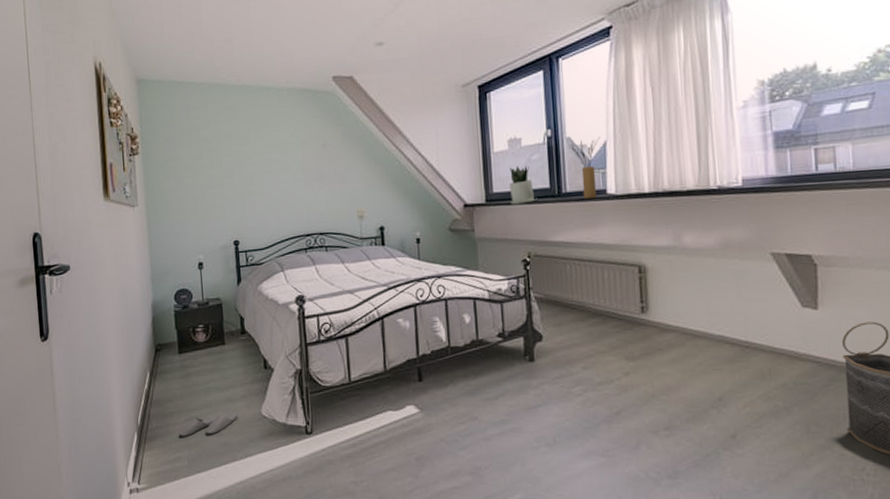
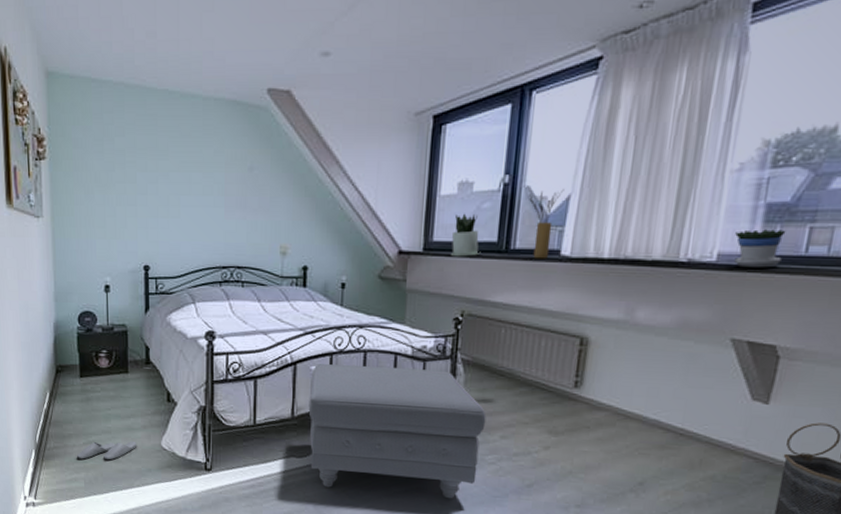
ottoman: none [398,310,567,438] -> present [308,364,487,499]
flowerpot: none [753,153,797,189] -> present [734,229,786,268]

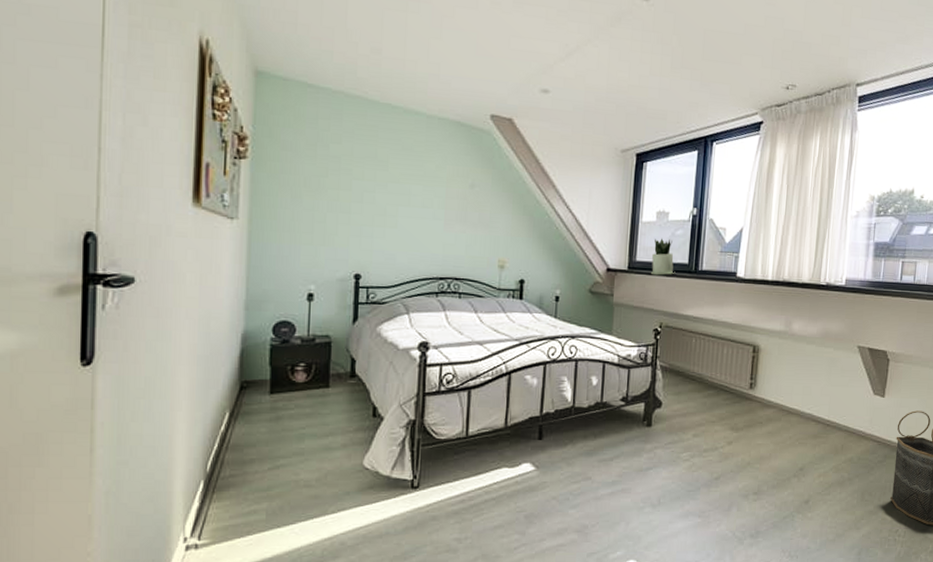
slippers: present [77,441,137,461] -> none [259,463,335,487]
ottoman: present [308,364,487,499] -> none [522,373,681,497]
vase: present [529,189,564,259] -> none [712,223,738,280]
flowerpot: present [734,229,786,268] -> none [856,261,888,291]

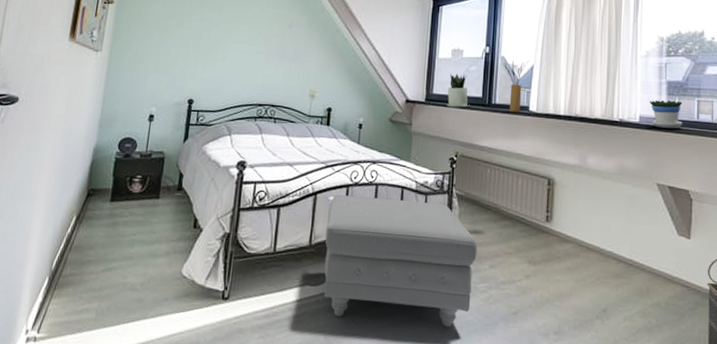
ottoman: none [522,373,681,497] -> present [323,195,478,328]
vase: none [712,223,738,280] -> present [504,60,529,113]
flowerpot: none [856,261,888,291] -> present [650,100,683,129]

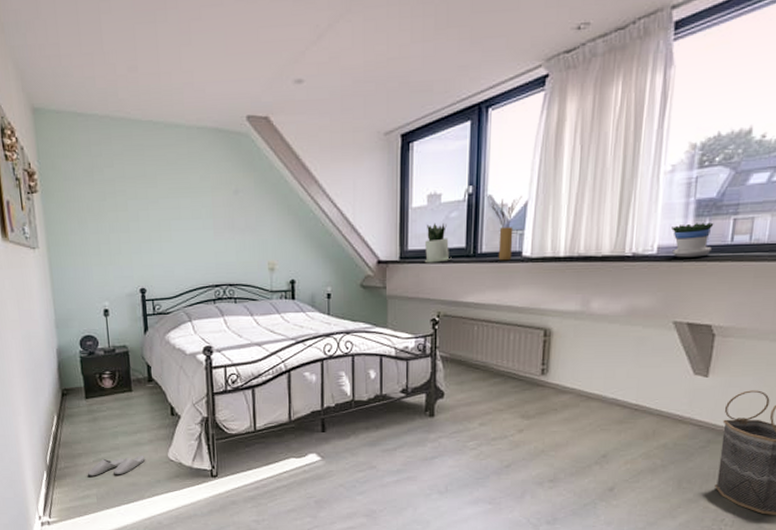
slippers: none [93,268,158,289] -> present [88,456,146,476]
ottoman: present [323,195,478,328] -> none [304,367,466,484]

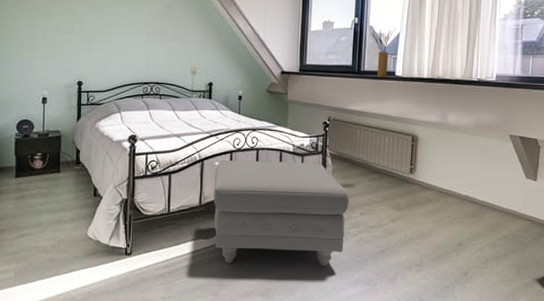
slippers: present [88,456,146,476] -> none [9,233,66,252]
ottoman: none [304,367,466,484] -> present [213,160,349,266]
planter: present [424,222,452,263] -> none [319,44,341,77]
flowerpot: present [672,222,714,258] -> none [506,59,536,86]

